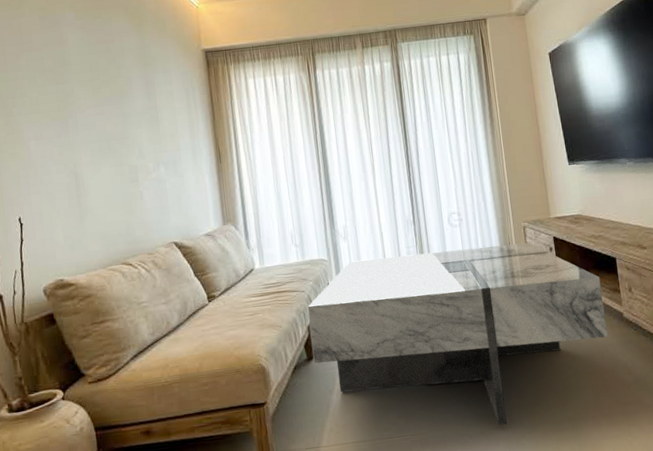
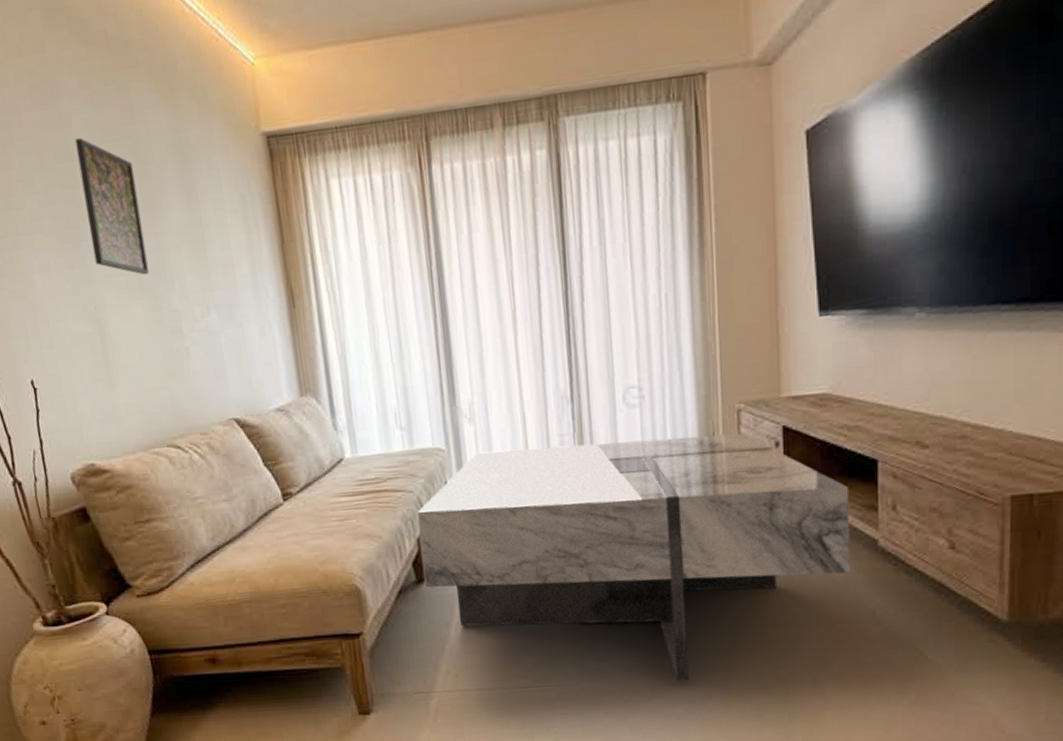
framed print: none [69,51,116,142] -> present [74,138,149,275]

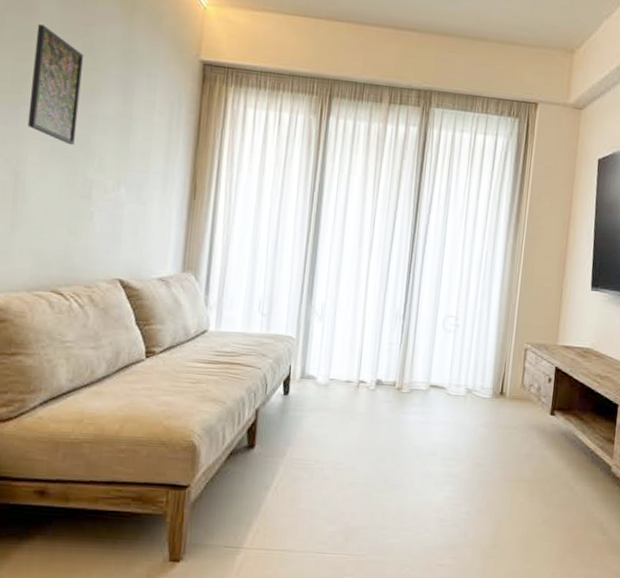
coffee table: present [417,433,851,681] -> none [254,346,596,563]

